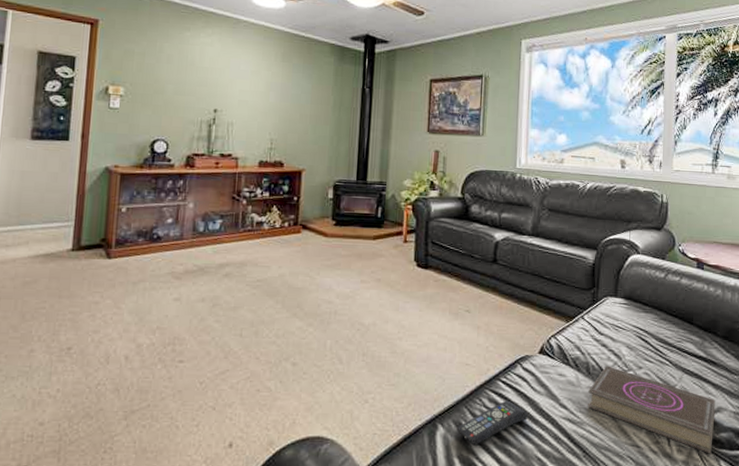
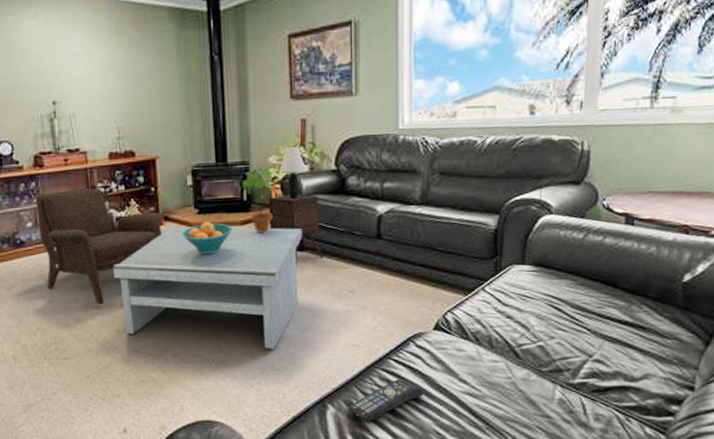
armchair: none [176,191,304,307] -> present [35,188,165,305]
coffee table: none [245,235,429,364] -> present [113,226,303,349]
fruit bowl: none [316,234,365,265] -> present [181,222,233,254]
potted plant: none [378,188,406,249] -> present [242,167,272,233]
side table: none [399,216,445,283] -> present [269,194,323,266]
table lamp: none [412,172,437,220] -> present [279,146,307,199]
book: present [588,365,716,454] -> none [491,337,643,422]

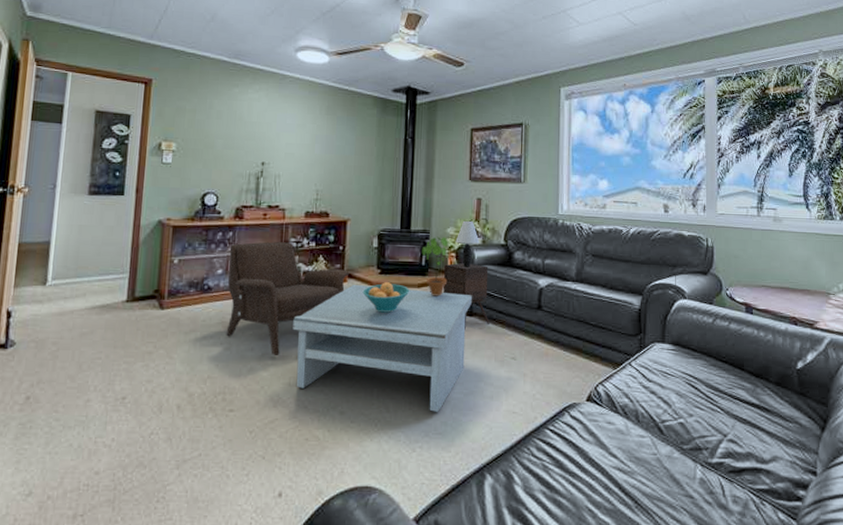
remote control: present [347,378,424,423] -> none [505,449,577,496]

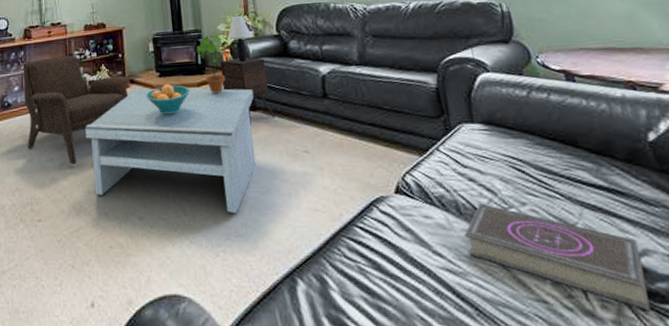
book: none [638,413,771,505] -> present [464,203,651,311]

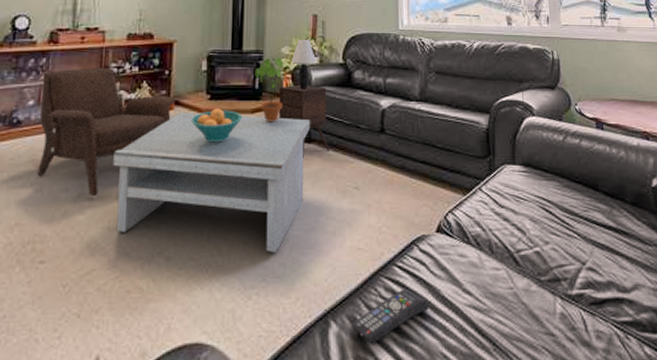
remote control: none [318,249,398,303] -> present [351,288,429,344]
book: present [464,203,651,311] -> none [493,242,634,340]

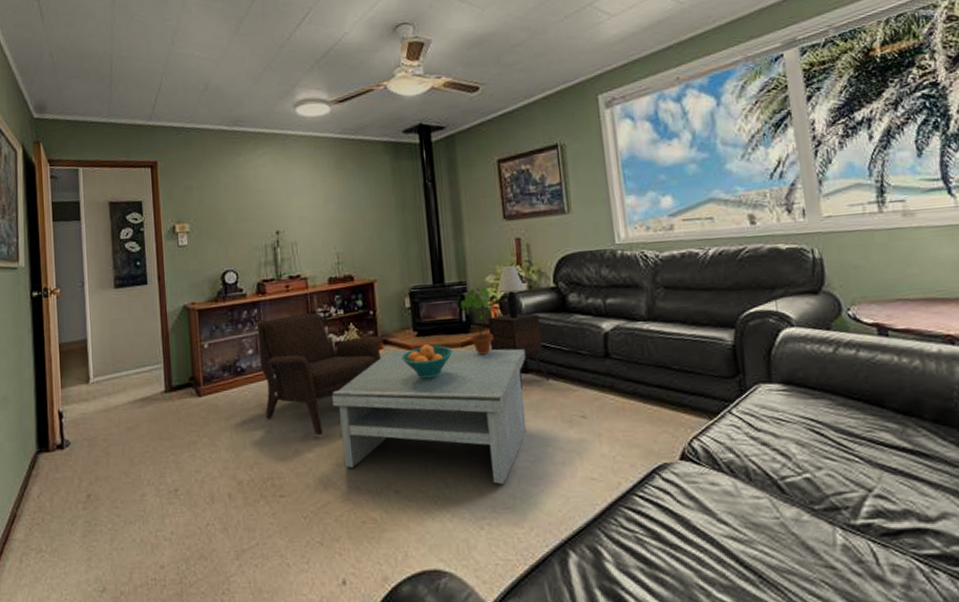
remote control: present [351,288,429,344] -> none [591,518,679,574]

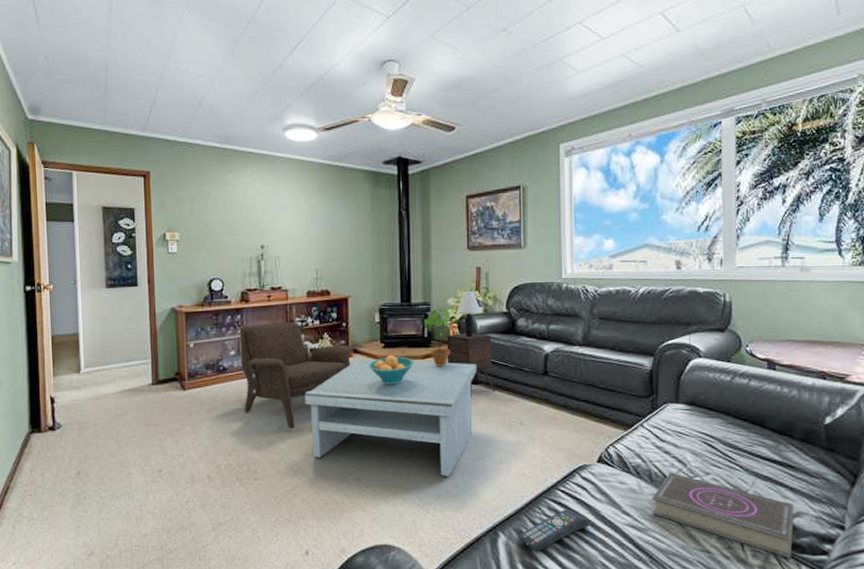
remote control: none [591,518,679,574] -> present [517,508,589,552]
book: none [753,468,943,575] -> present [652,472,794,559]

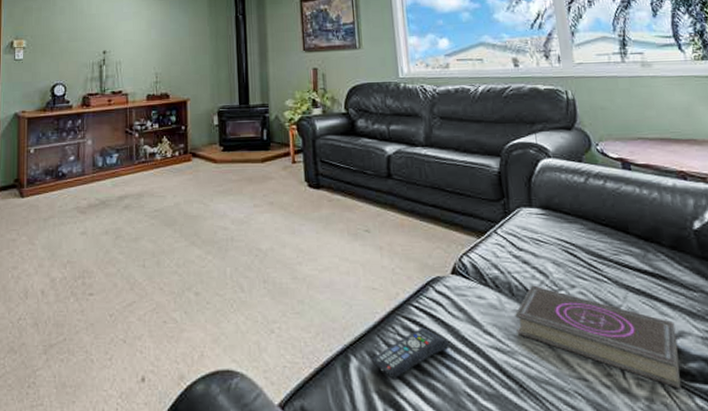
armchair: present [239,322,354,429] -> none [79,126,193,239]
coffee table: present [305,358,477,476] -> none [143,162,319,290]
fruit bowl: present [368,355,414,385] -> none [207,159,254,190]
potted plant: present [423,308,450,367] -> none [262,109,290,171]
side table: present [447,333,495,398] -> none [286,135,338,204]
table lamp: present [456,290,481,337] -> none [295,91,320,139]

